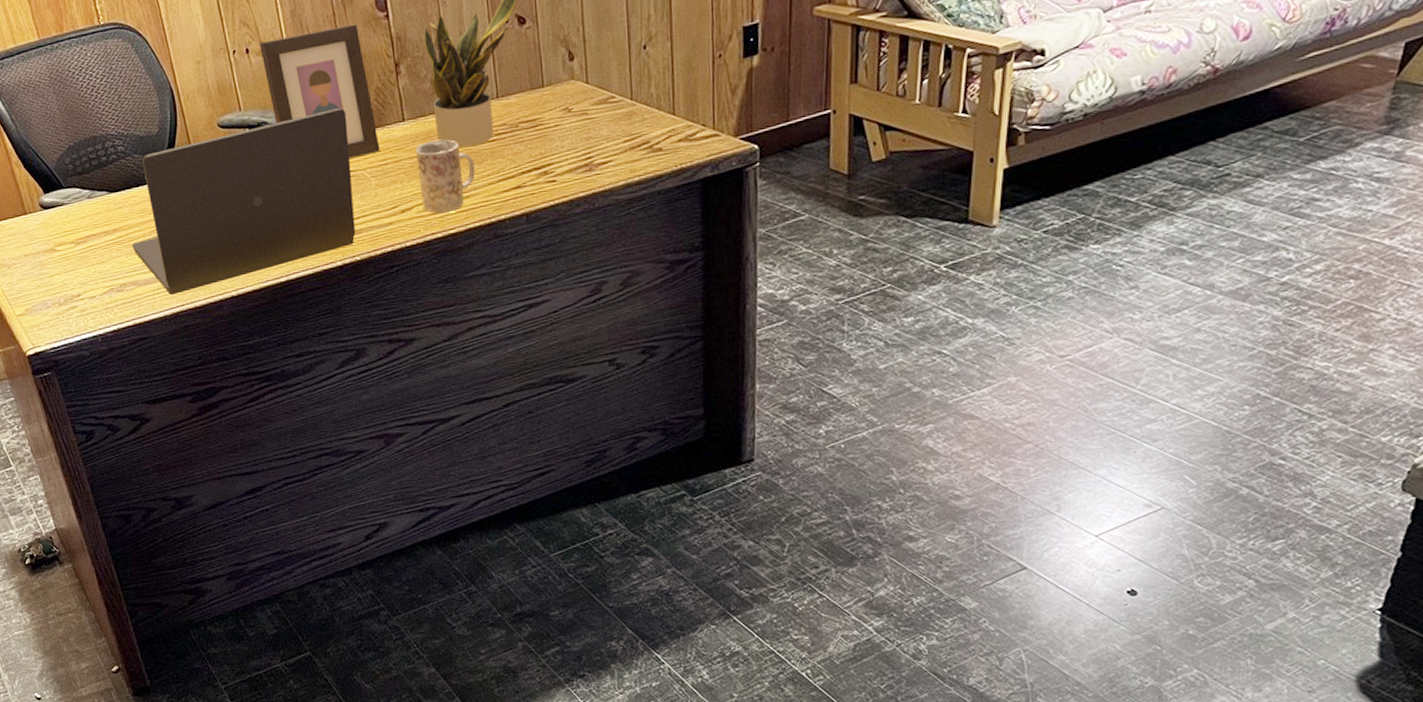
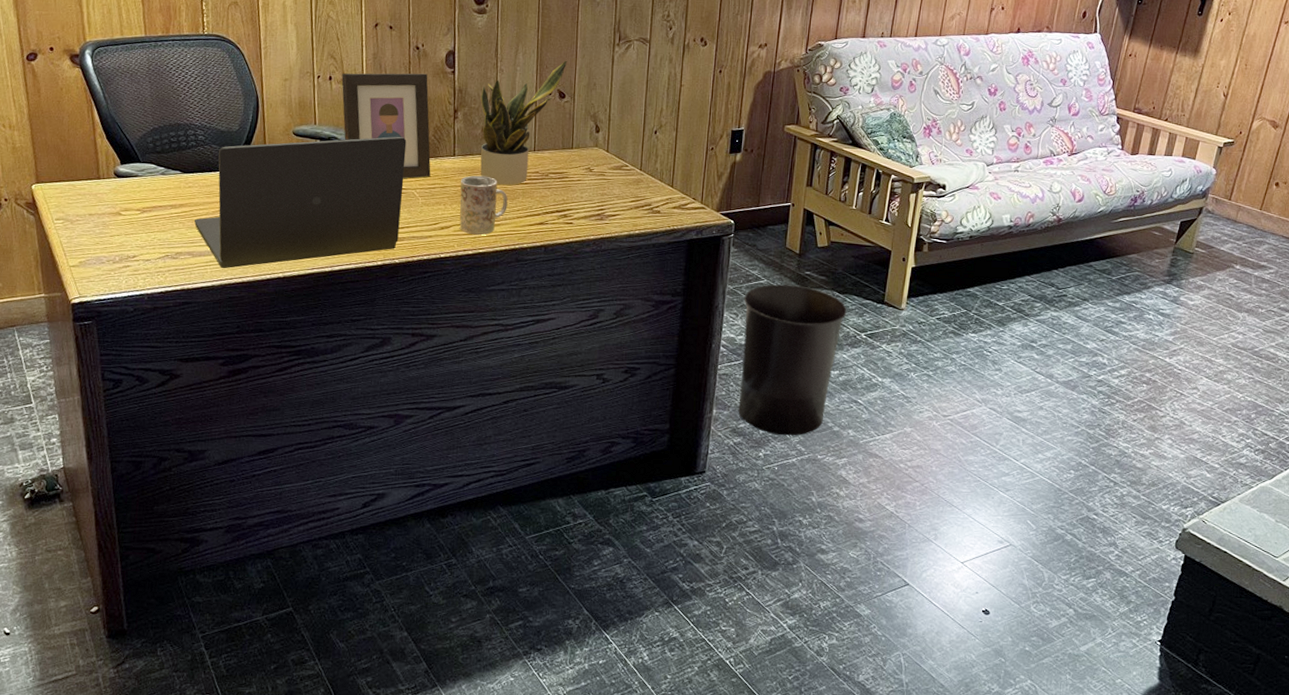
waste bin: none [782,215,919,406] -> present [738,284,847,436]

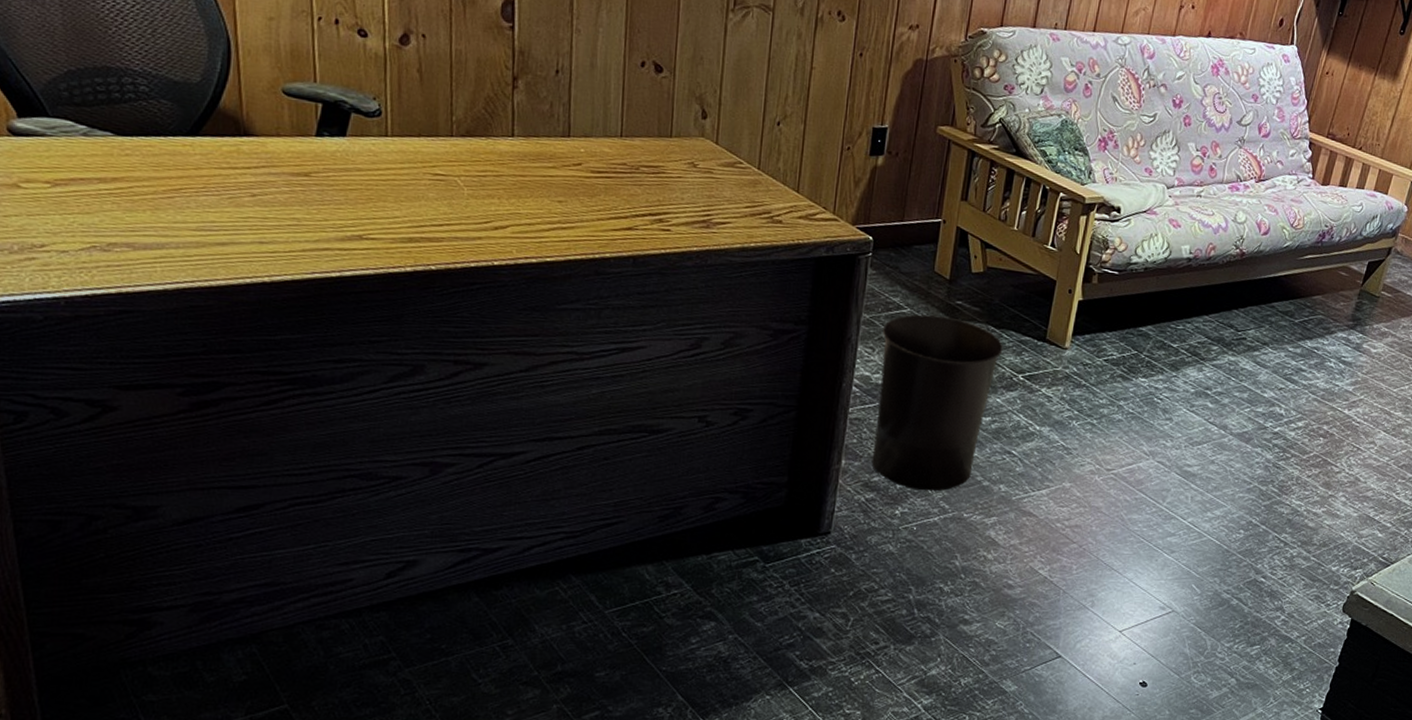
laptop: present [193,136,407,269] -> none [134,102,447,268]
picture frame: present [341,73,431,179] -> none [353,16,481,163]
mug: present [459,175,508,236] -> none [519,162,585,240]
potted plant: present [480,61,568,186] -> none [548,25,667,180]

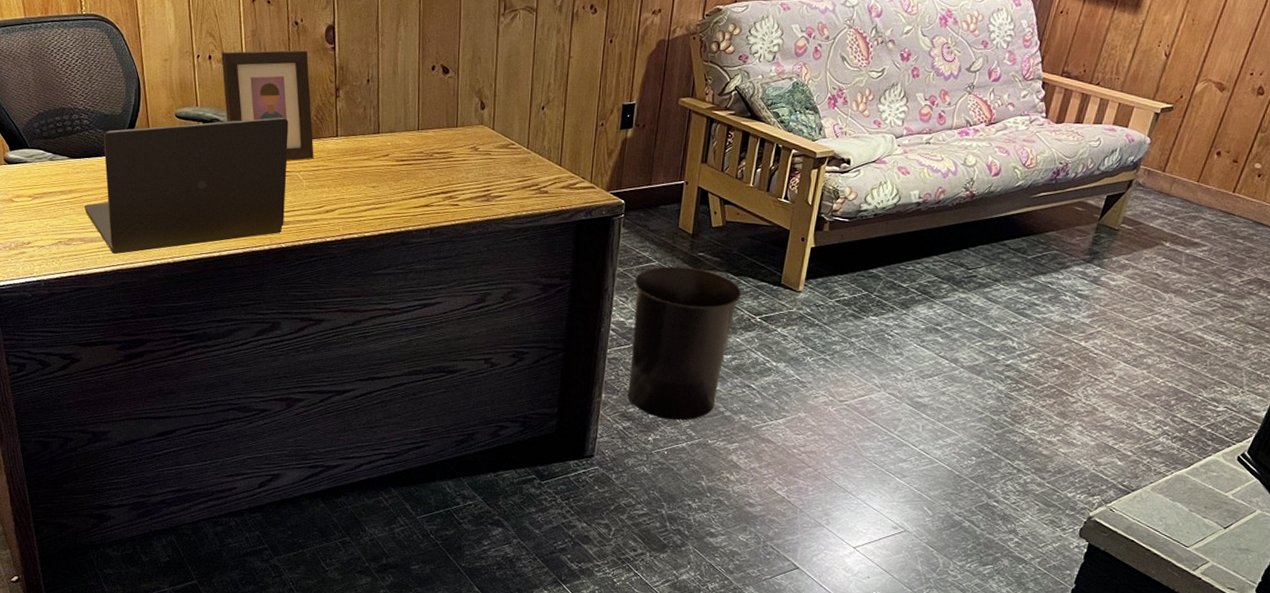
laptop: none [134,102,447,268] -> present [83,117,289,255]
picture frame: none [353,16,481,163] -> present [221,50,314,161]

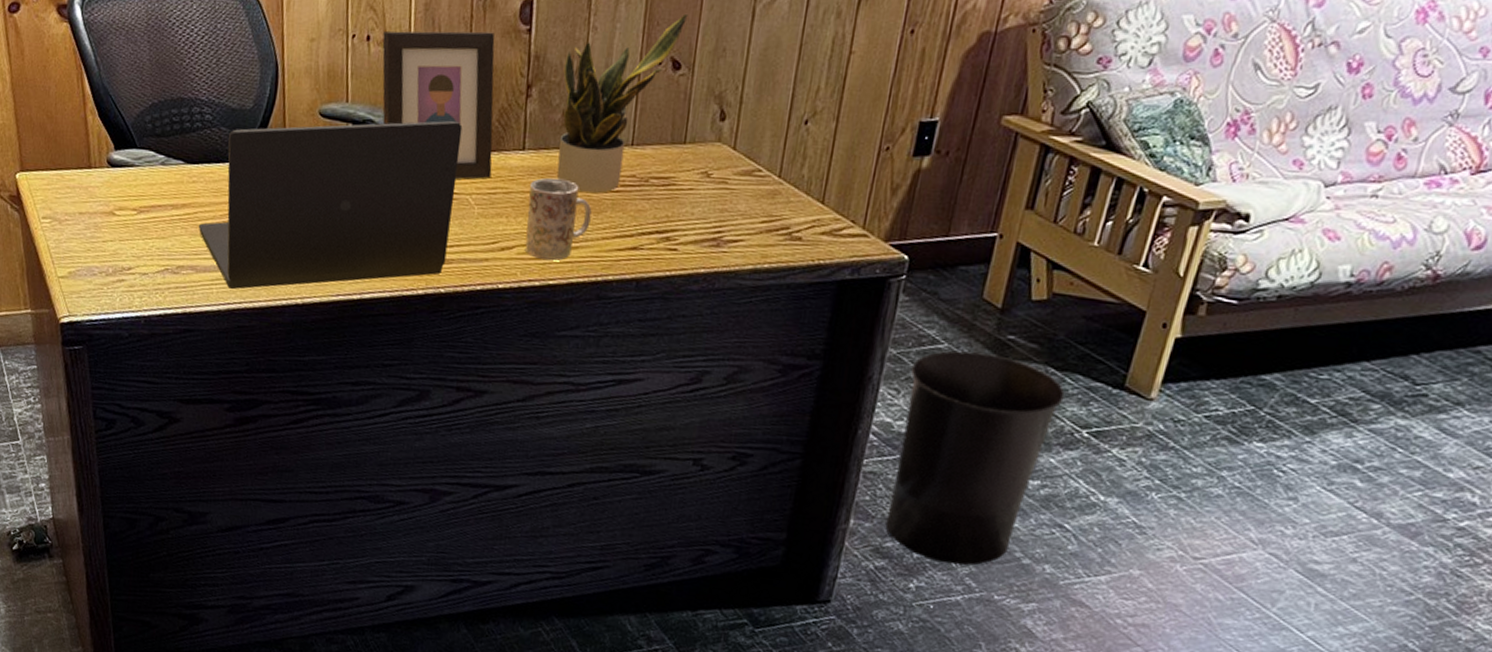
mug: none [343,156,392,219] -> present [524,177,592,262]
potted plant: none [362,33,451,167] -> present [556,15,688,194]

